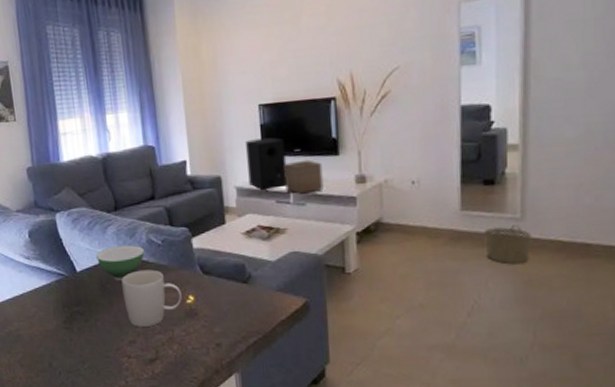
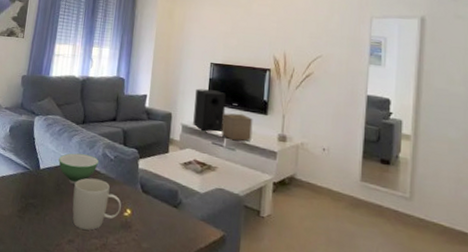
basket: present [484,225,532,264] -> none [378,201,418,239]

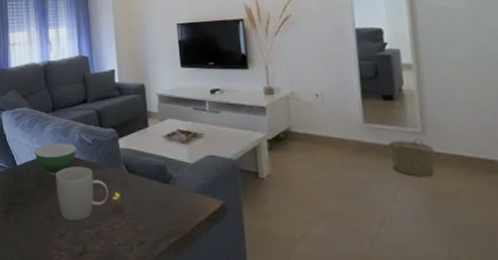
speaker: present [193,88,227,132] -> none [166,52,203,98]
decorative box: present [221,113,253,142] -> none [200,72,236,103]
basket: none [378,201,418,239] -> present [388,139,435,177]

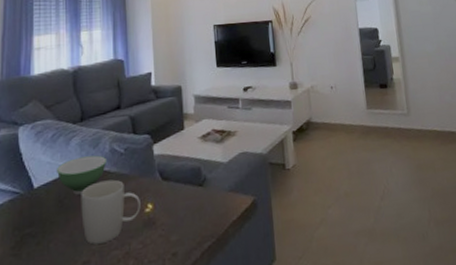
basket: present [388,139,435,177] -> none [385,119,417,152]

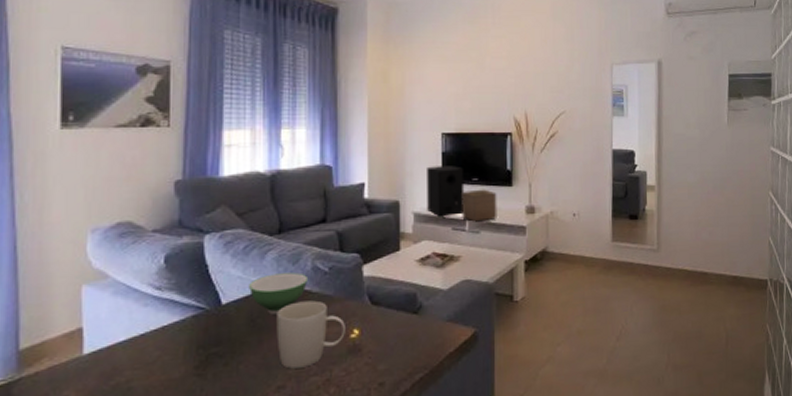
speaker: none [203,52,236,98] -> present [427,166,465,217]
decorative box: none [234,70,266,100] -> present [462,189,497,222]

